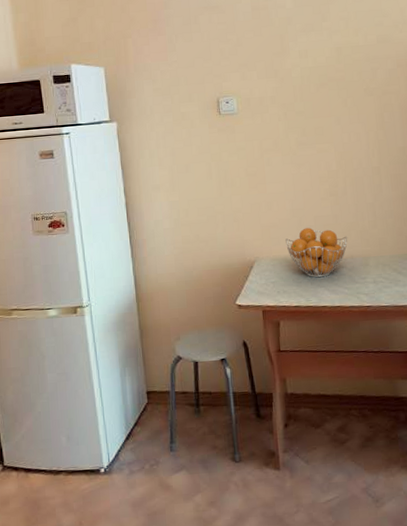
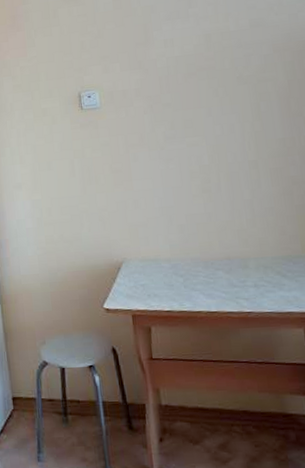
fruit basket: present [285,227,348,278] -> none [155,227,224,281]

